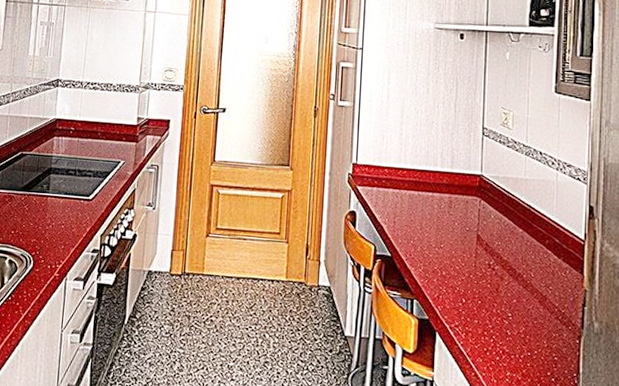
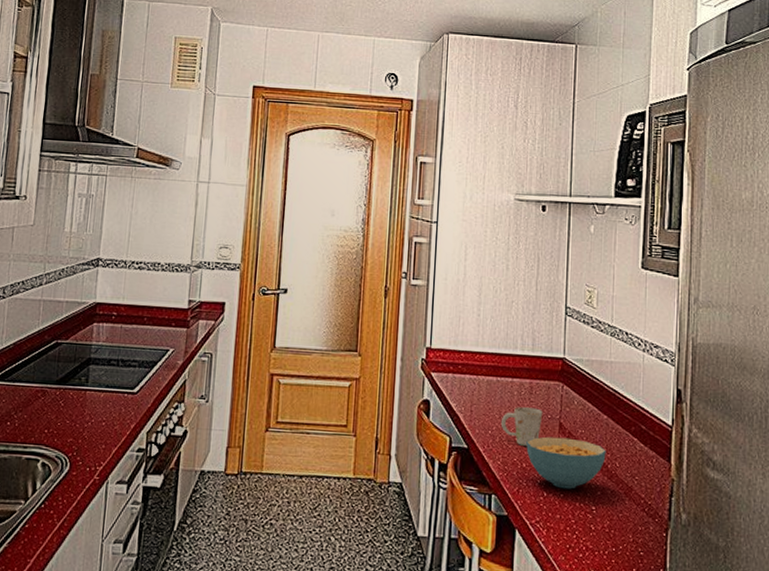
mug: none [422,219,462,256] -> present [500,407,543,446]
cereal bowl: none [446,247,522,297] -> present [526,436,606,489]

